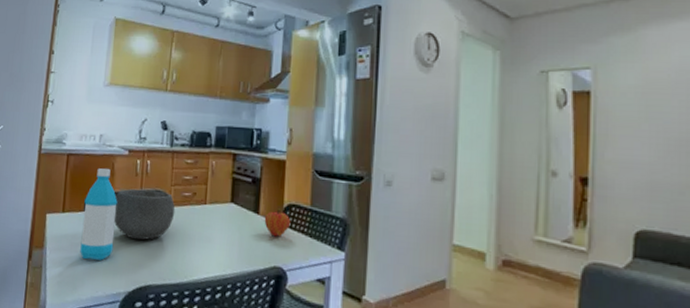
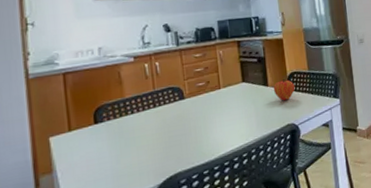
water bottle: present [80,168,118,261] -> none [93,78,135,170]
bowl: present [113,189,176,241] -> none [128,87,193,137]

